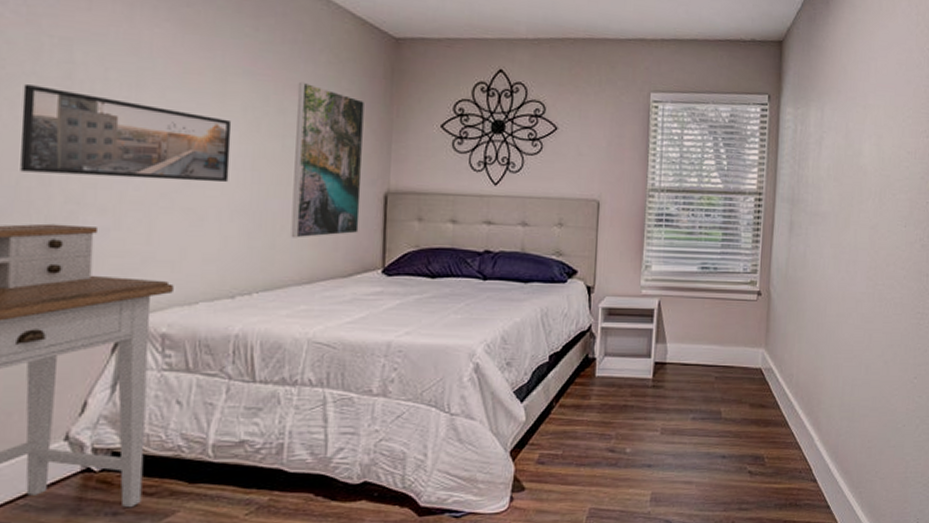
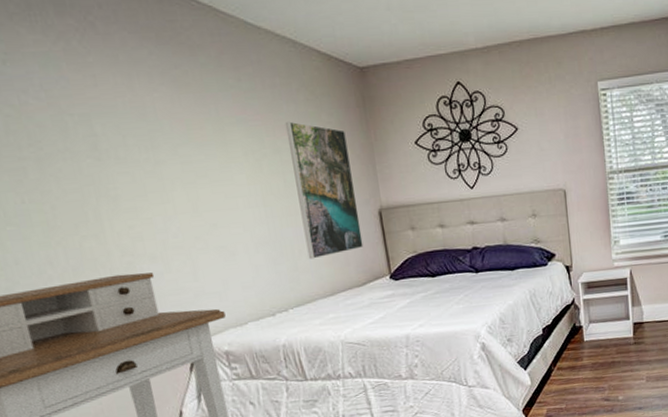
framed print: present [20,84,232,183] -> none [61,160,247,235]

